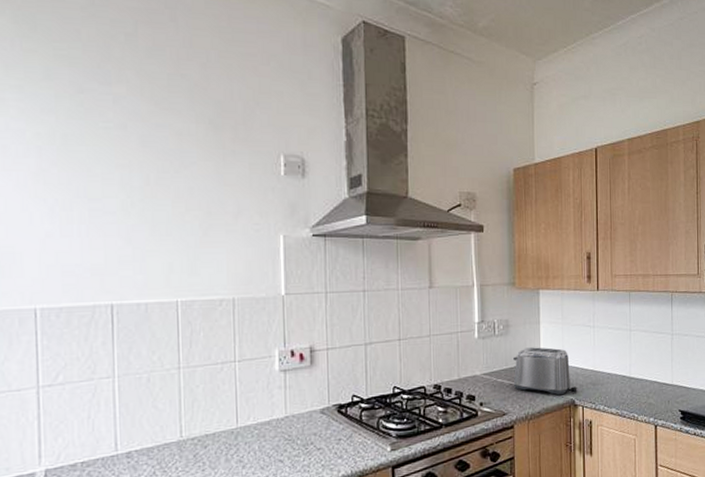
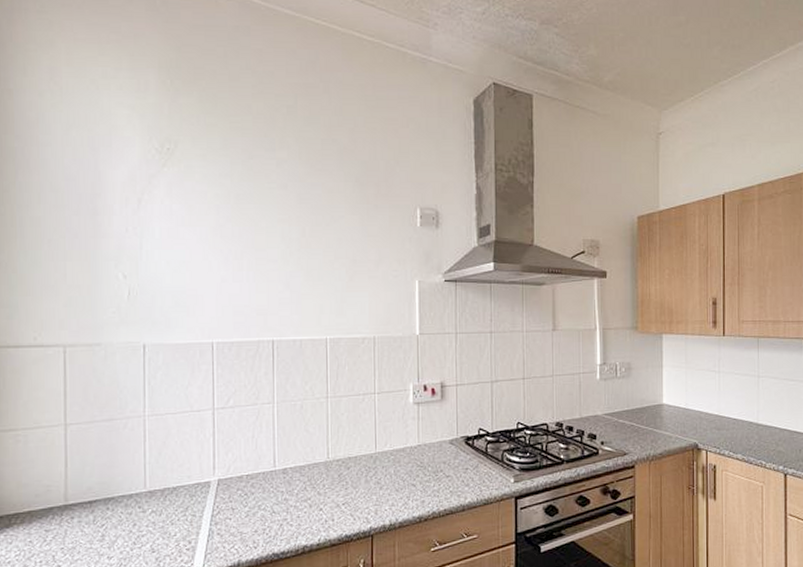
toaster: present [513,347,577,395] -> none [634,390,701,438]

